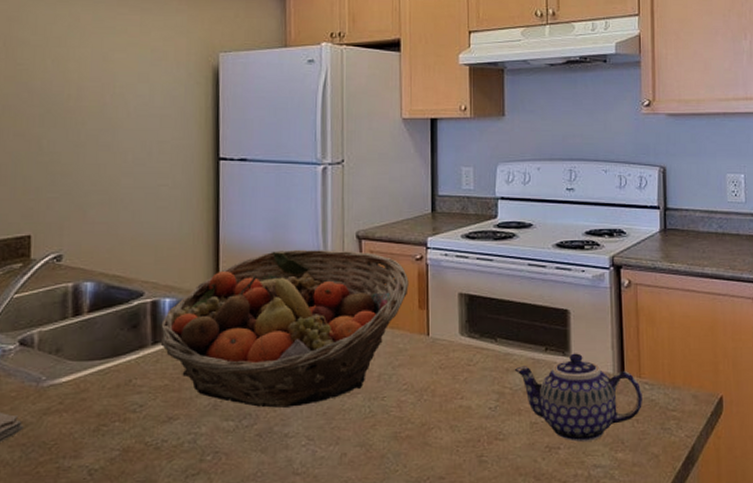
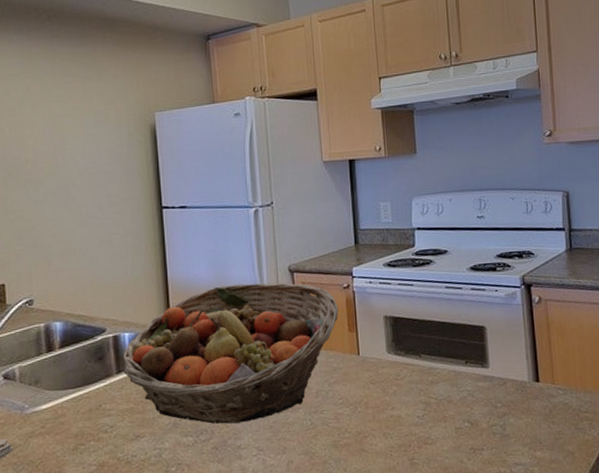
teapot: present [514,353,642,443] -> none [438,364,557,444]

